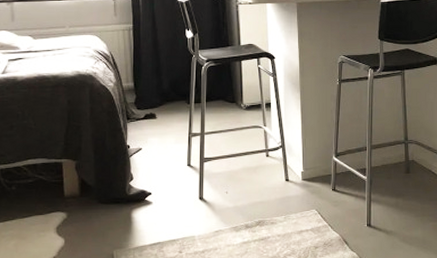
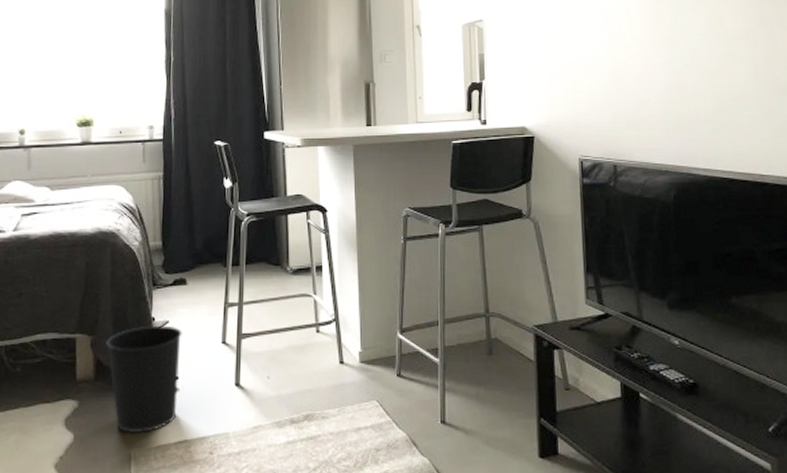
wastebasket: none [88,152,154,237] -> present [106,325,182,432]

